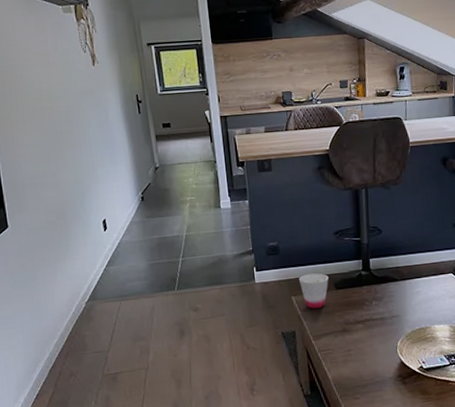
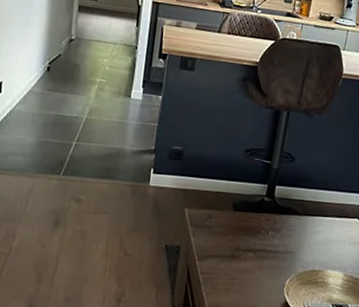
cup: present [299,273,329,309] -> none [196,188,229,227]

